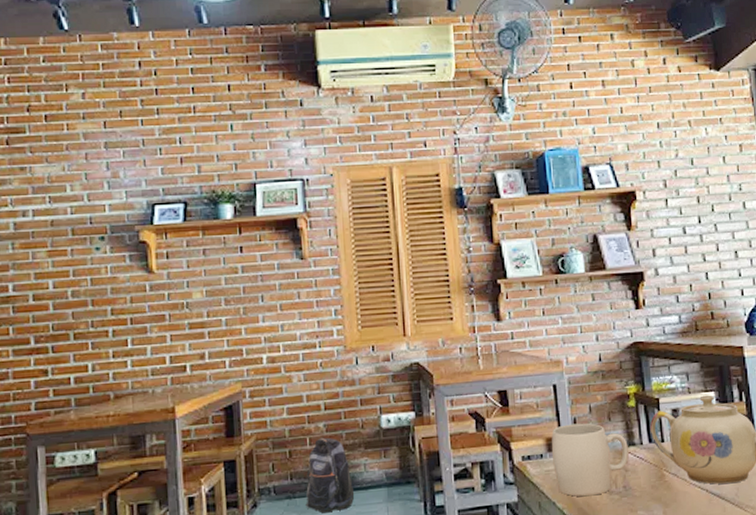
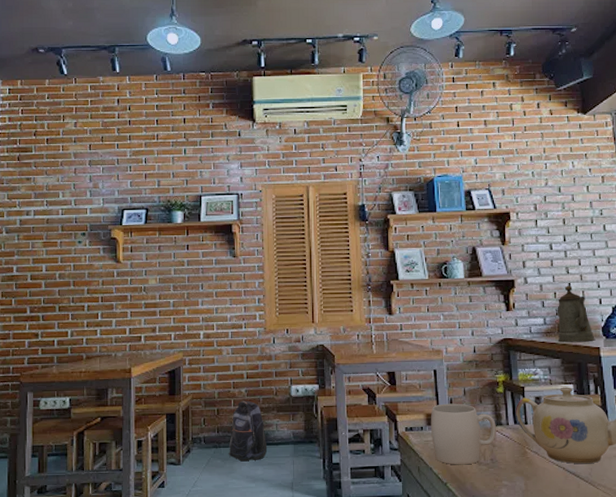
coffee pot: none [693,275,737,343] -> present [557,285,595,343]

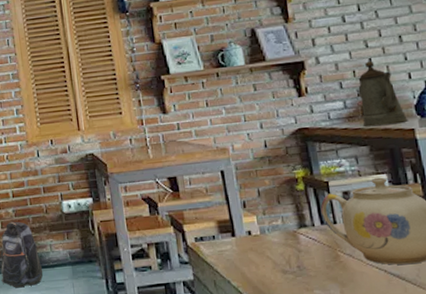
mug: present [430,403,496,465] -> none [222,206,301,276]

